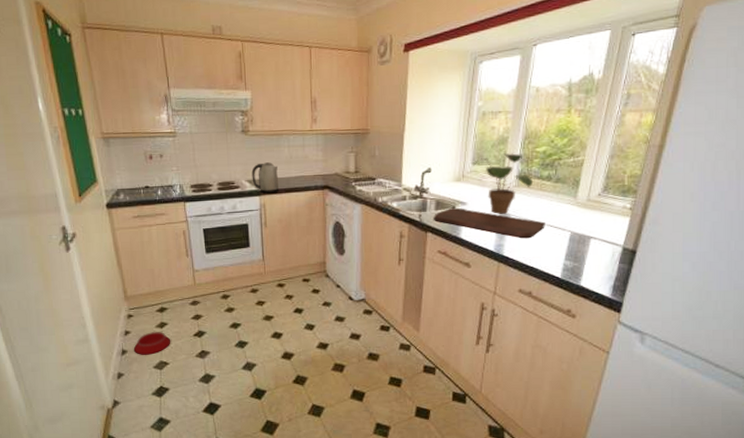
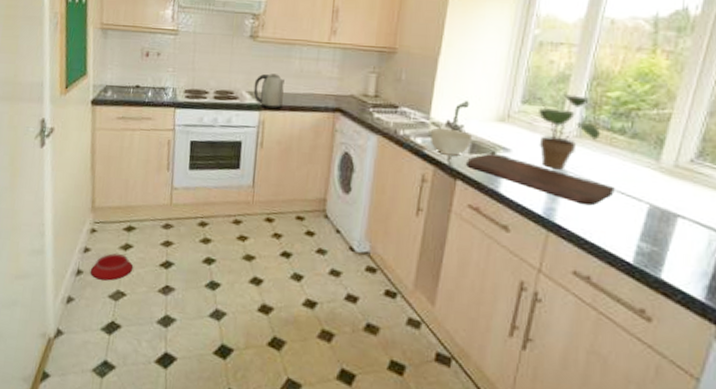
bowl: none [403,191,437,214] -> present [430,127,473,156]

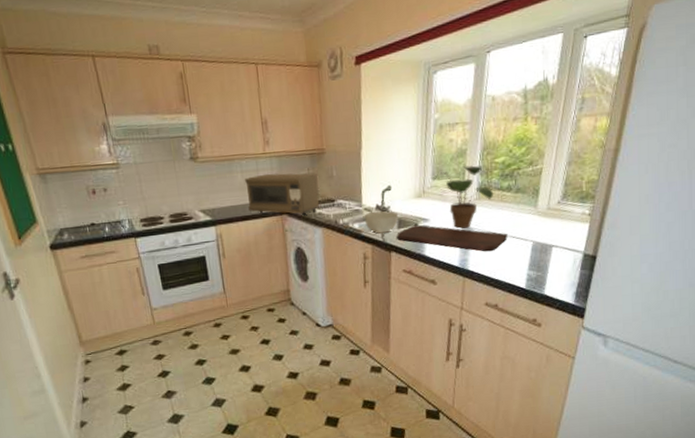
pet bowl: present [91,253,133,281] -> none [95,375,134,402]
kettle: present [253,74,285,109] -> none [204,190,236,223]
microwave: none [299,64,383,118] -> present [245,173,319,216]

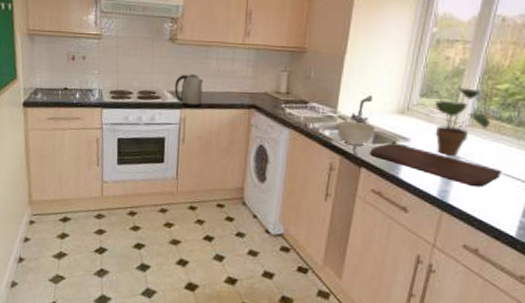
kettle: none [204,190,236,223] -> present [174,74,203,107]
microwave: present [245,173,319,216] -> none [217,64,294,114]

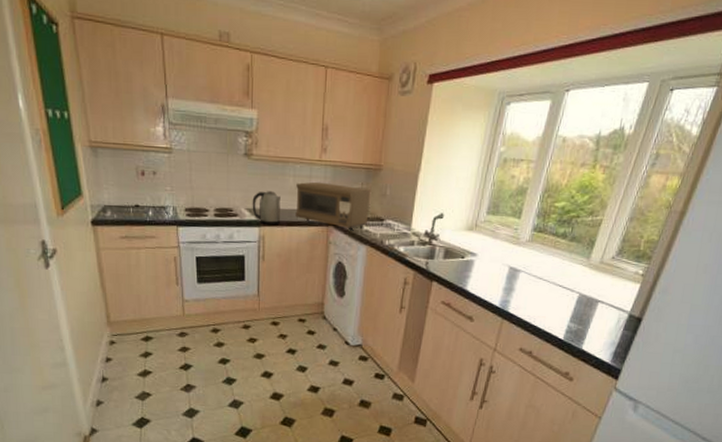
microwave: none [217,64,294,114] -> present [295,181,370,231]
bowl: present [337,120,376,146] -> none [411,237,447,261]
cutting board: present [370,142,501,187] -> none [441,257,555,297]
potted plant: present [421,87,490,156] -> none [488,205,547,269]

